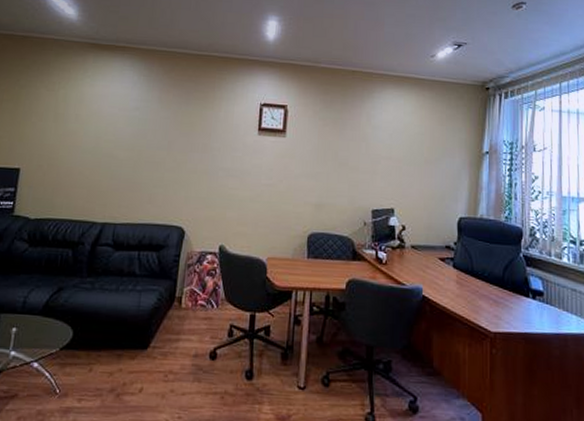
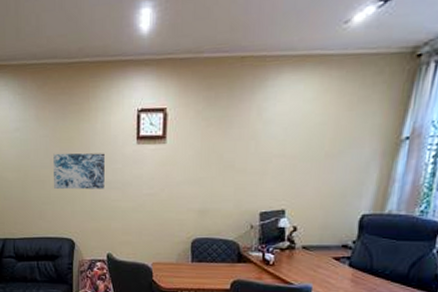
wall art: none [169,136,225,176] -> present [53,153,105,190]

